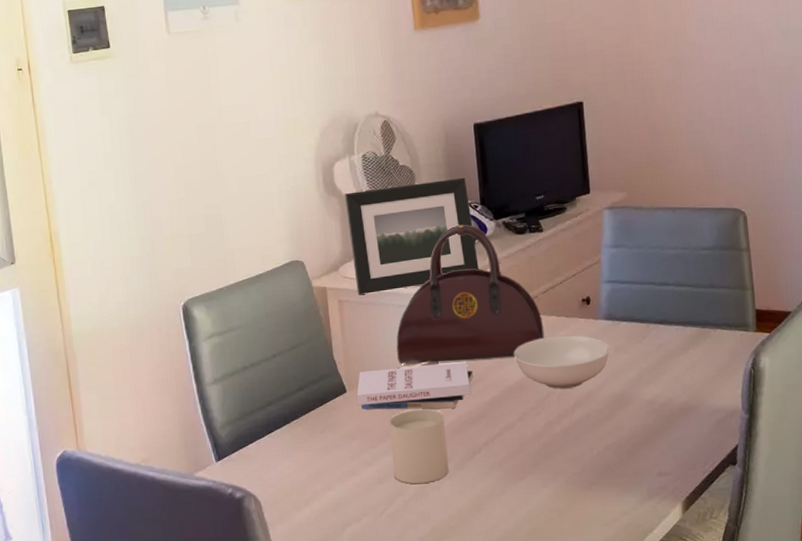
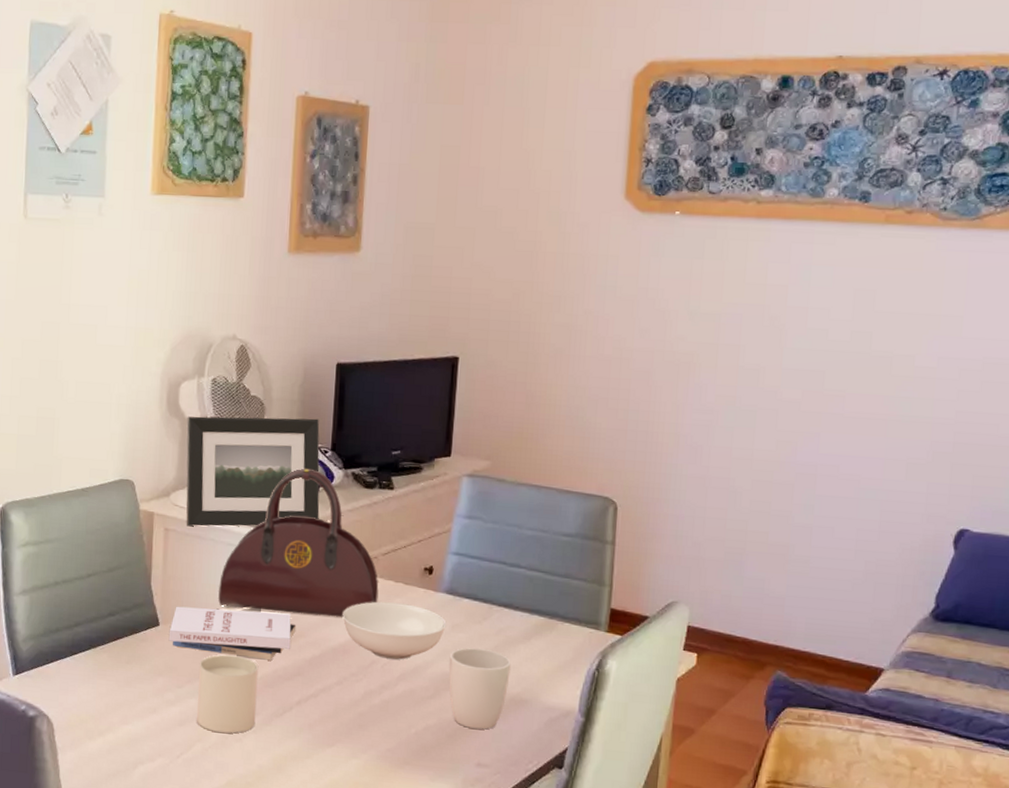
cup: none [617,365,675,441] -> present [449,648,511,730]

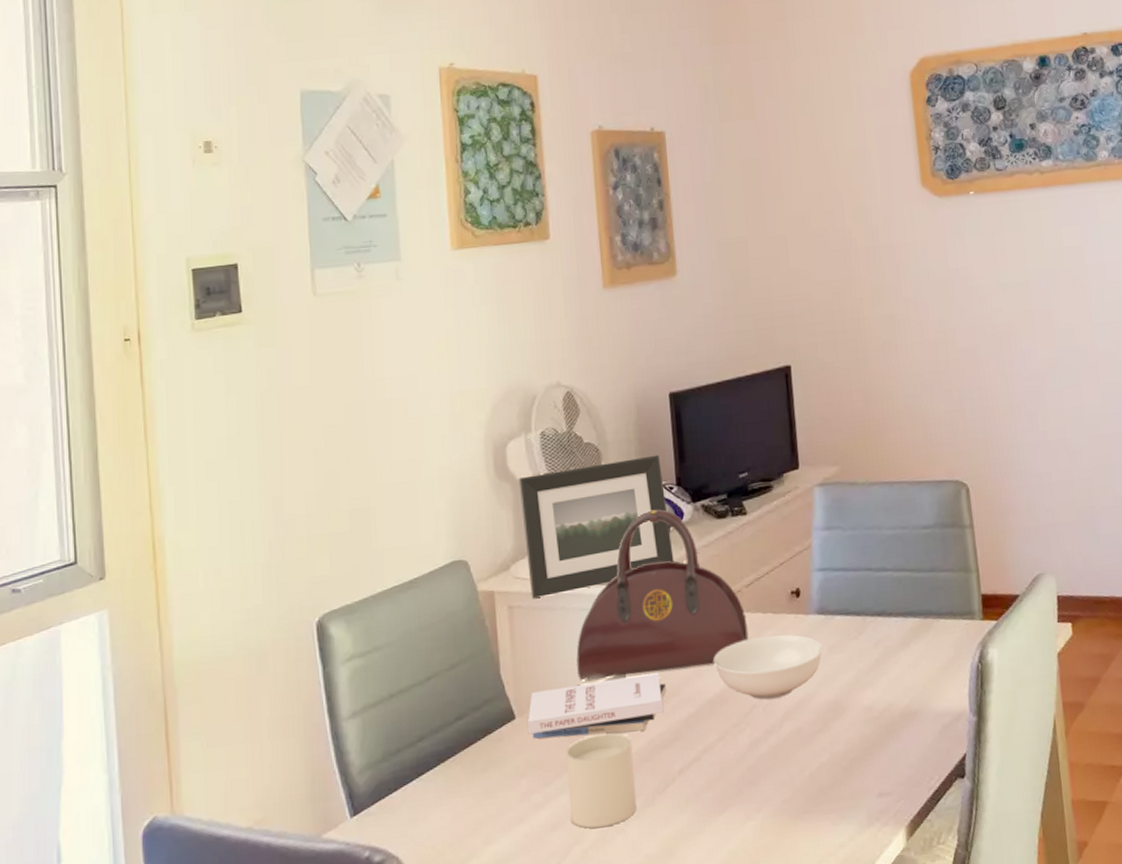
cup: present [449,648,511,730] -> none [831,665,896,756]

